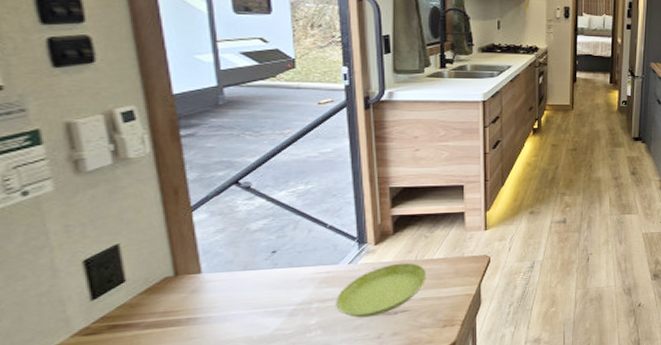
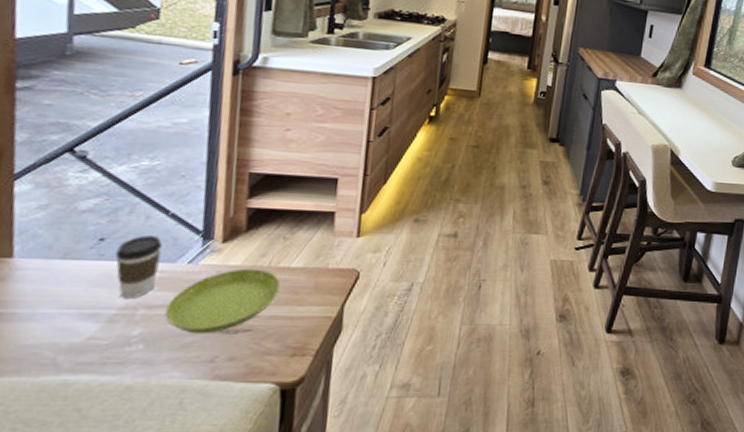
coffee cup: none [286,245,325,296] -> present [115,235,162,299]

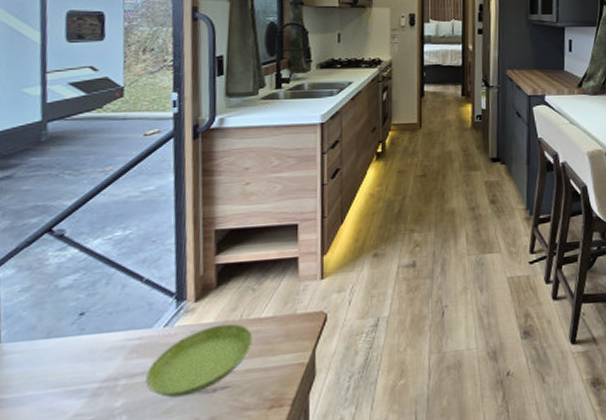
coffee cup: present [115,235,162,299] -> none [95,303,138,371]

